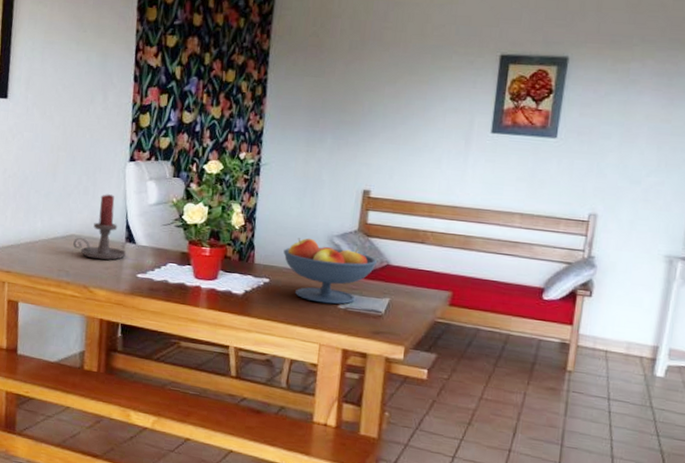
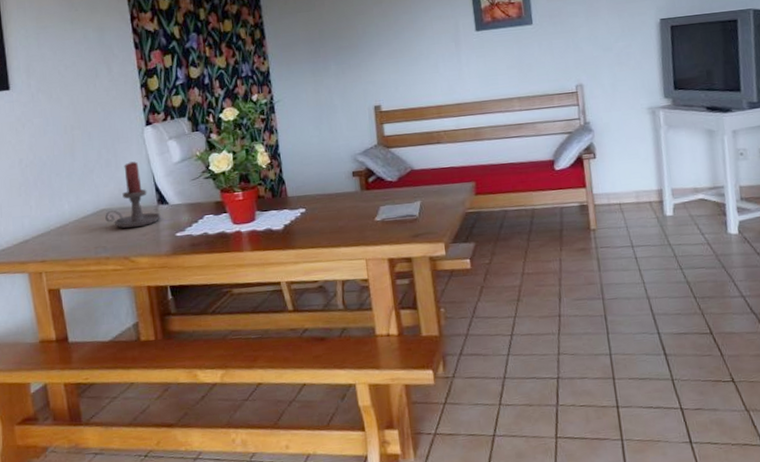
fruit bowl: present [283,238,377,305] -> none [313,161,401,221]

